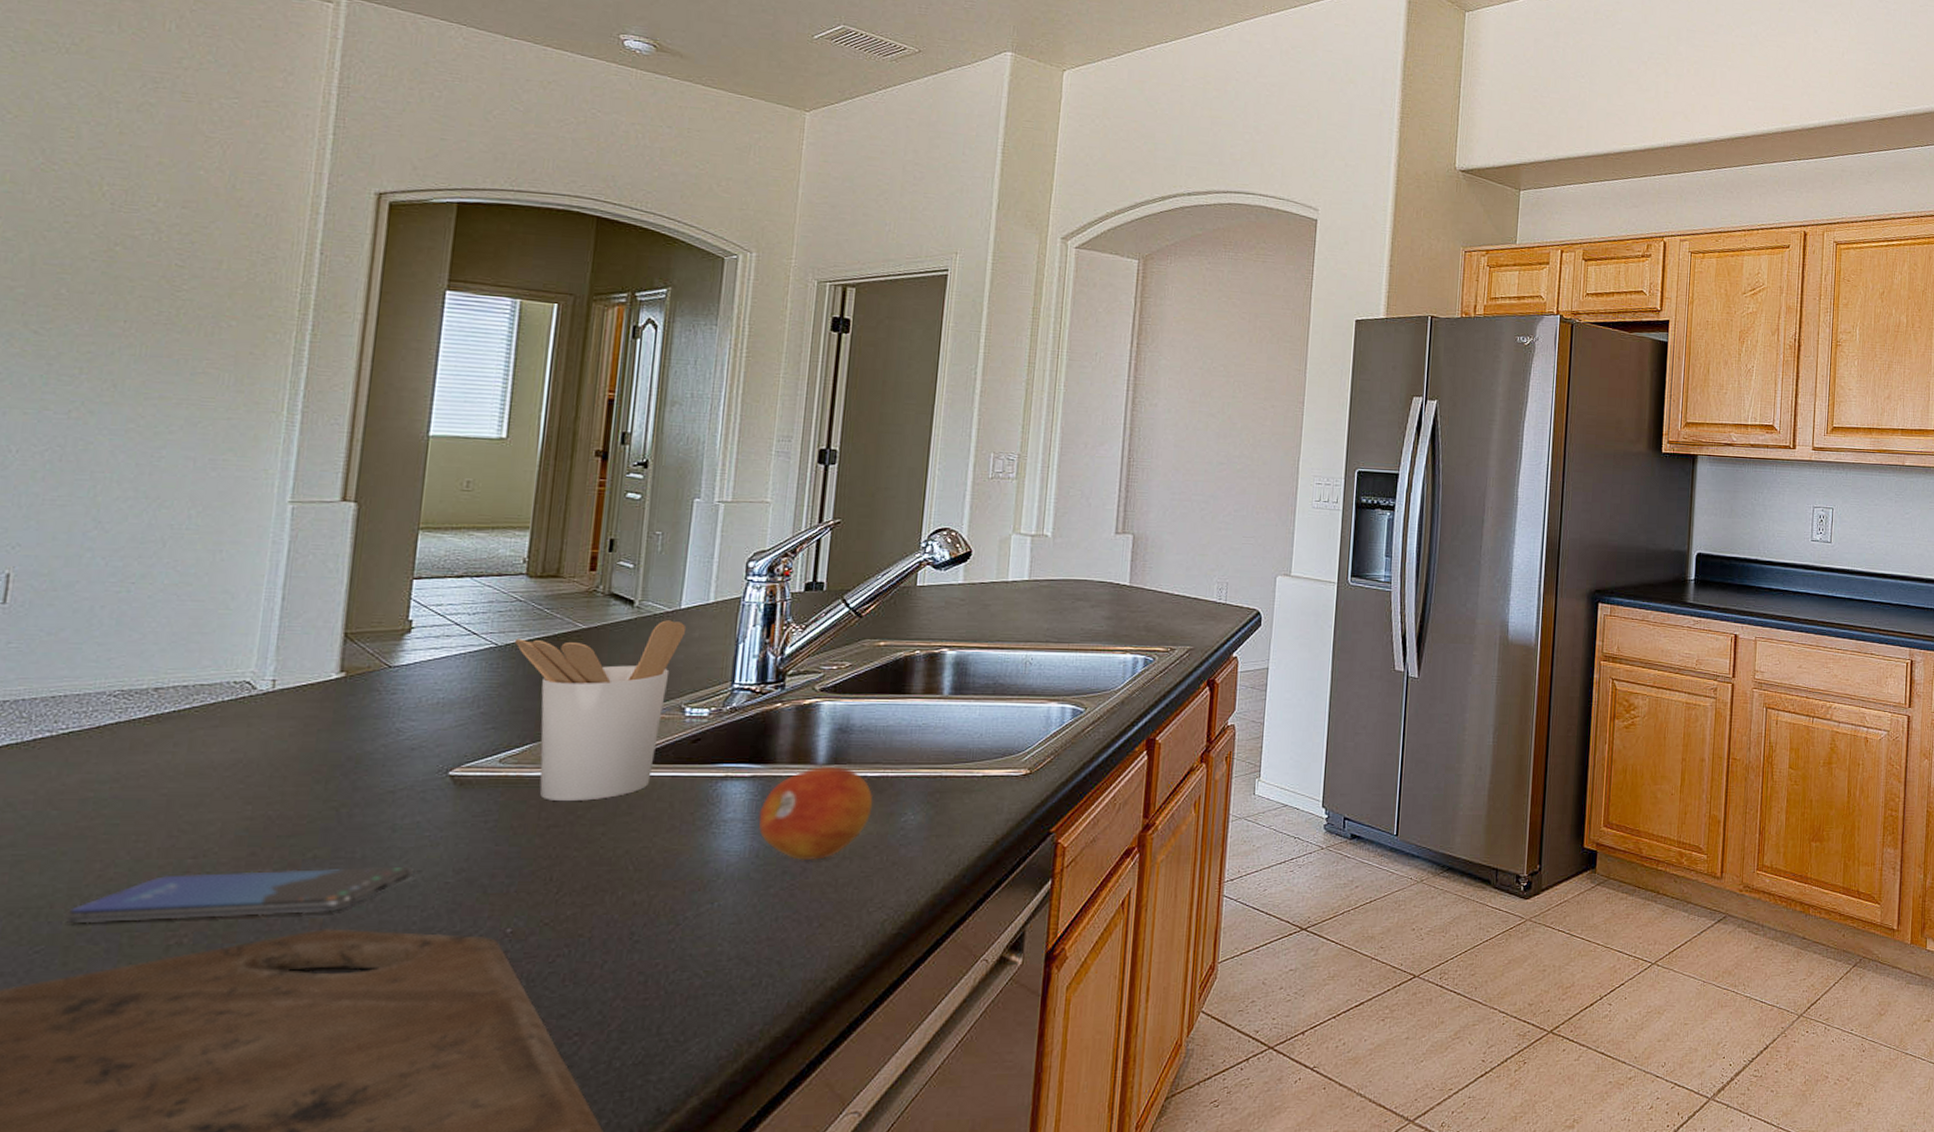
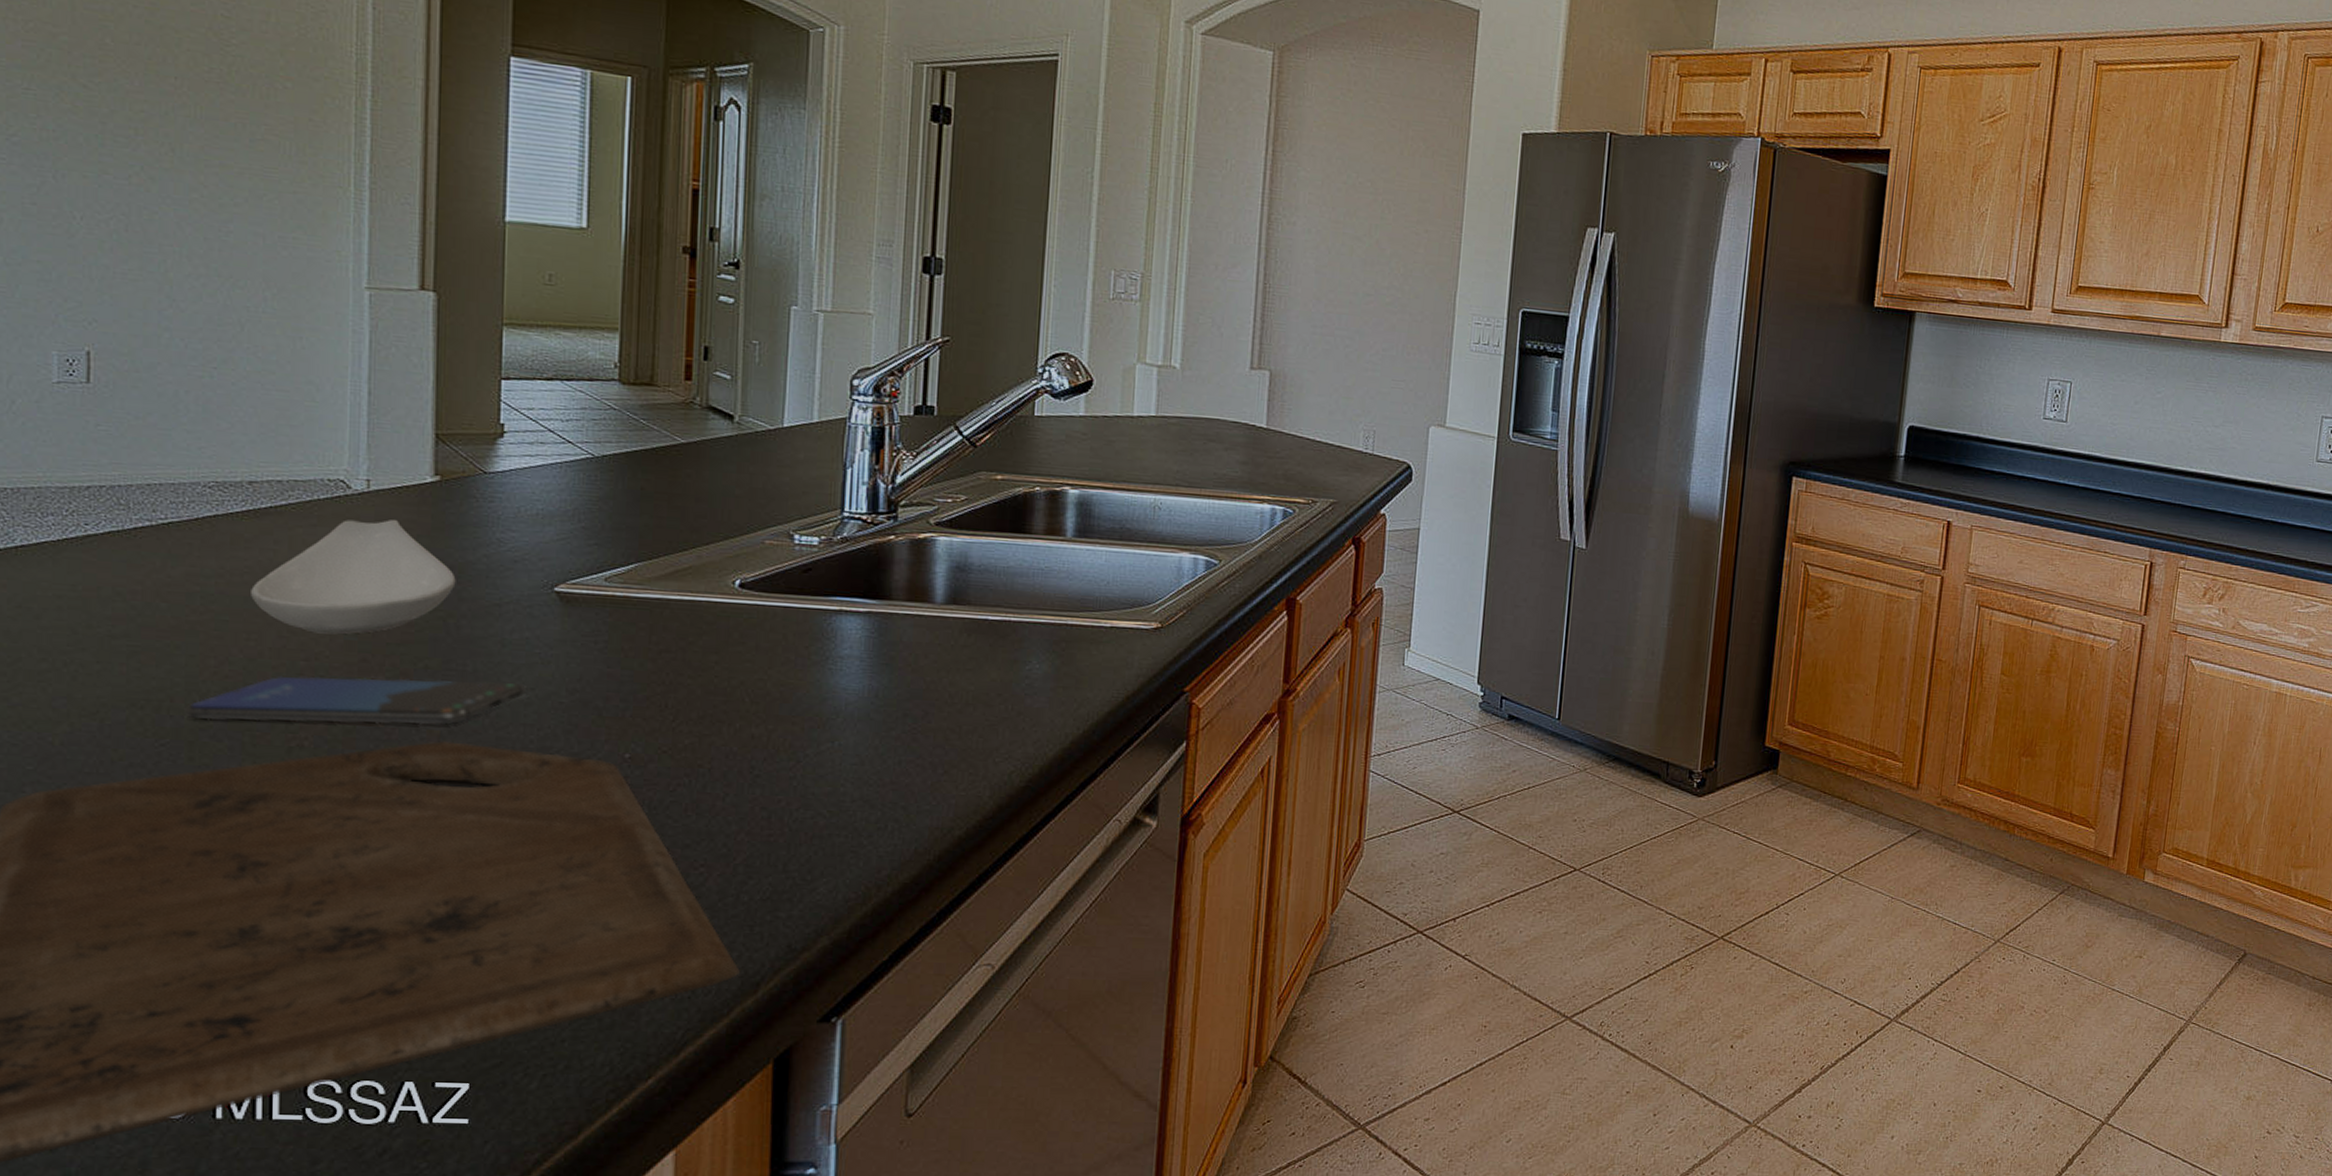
spoon rest: none [144,717,353,831] -> present [251,520,456,635]
utensil holder: present [514,620,687,802] -> none [611,438,791,627]
fruit: present [758,766,874,861] -> none [876,606,996,705]

